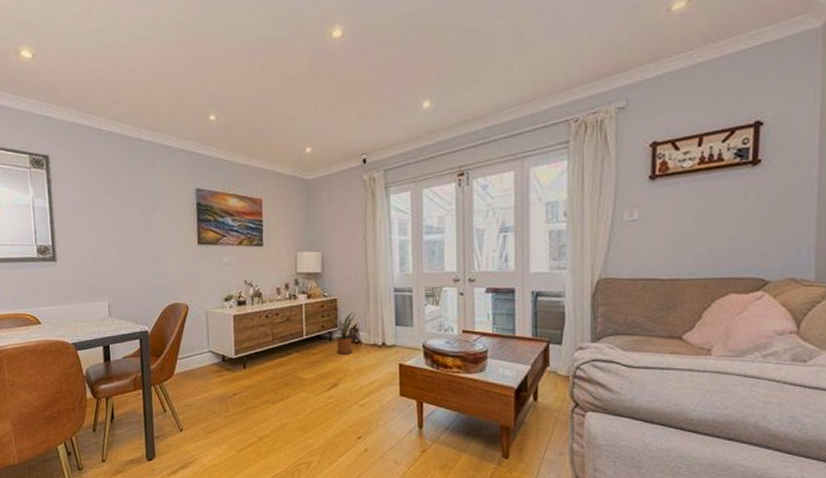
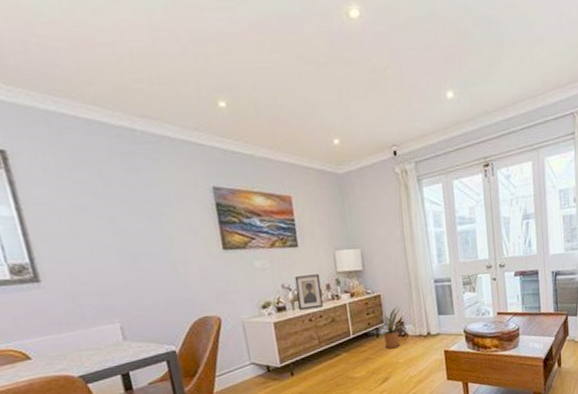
picture frame: none [257,273,281,306] -> present [294,274,323,311]

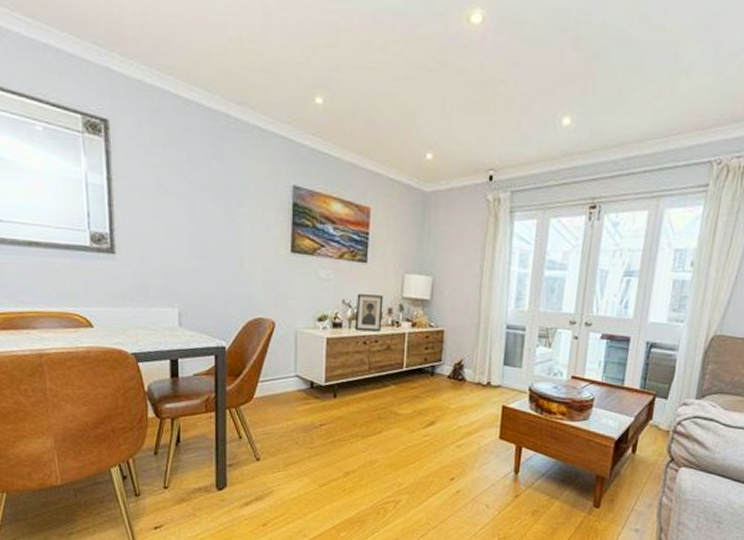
house plant: present [374,307,405,350] -> none [432,347,464,393]

